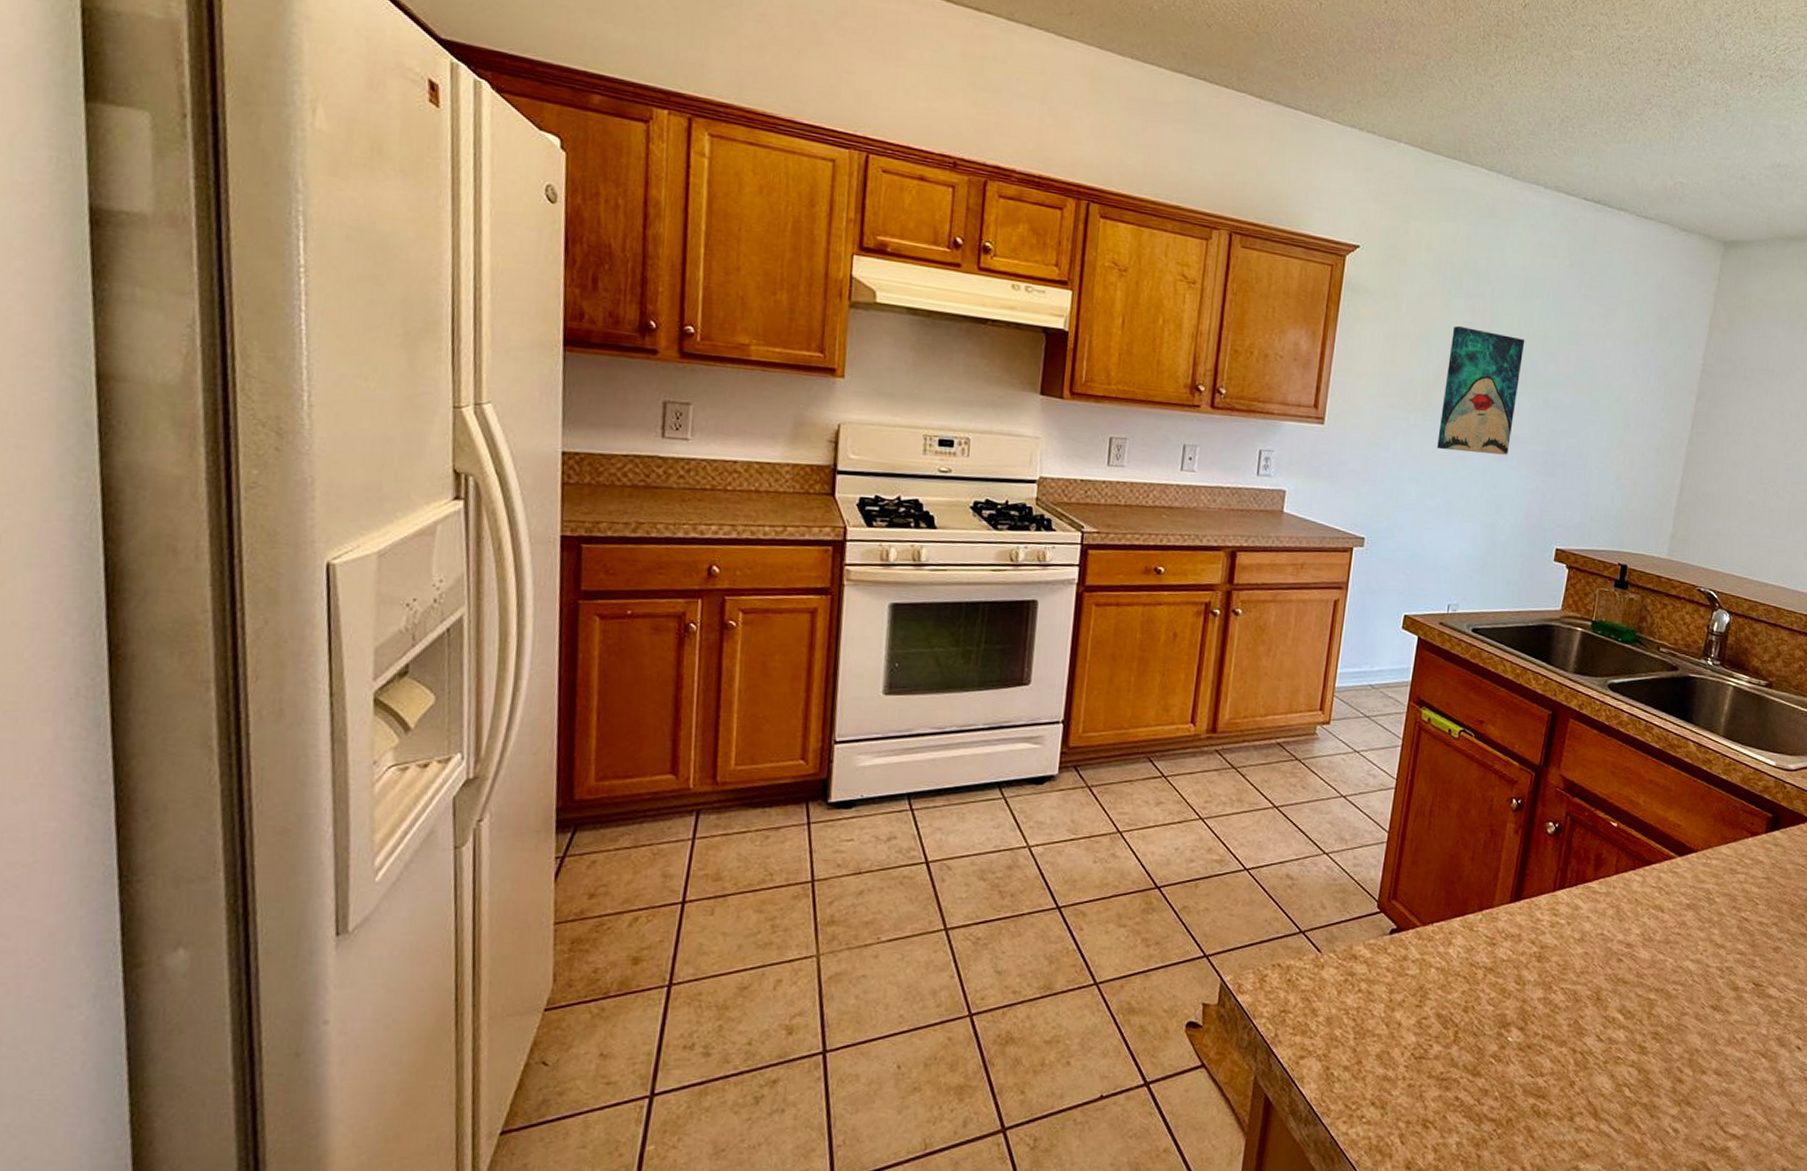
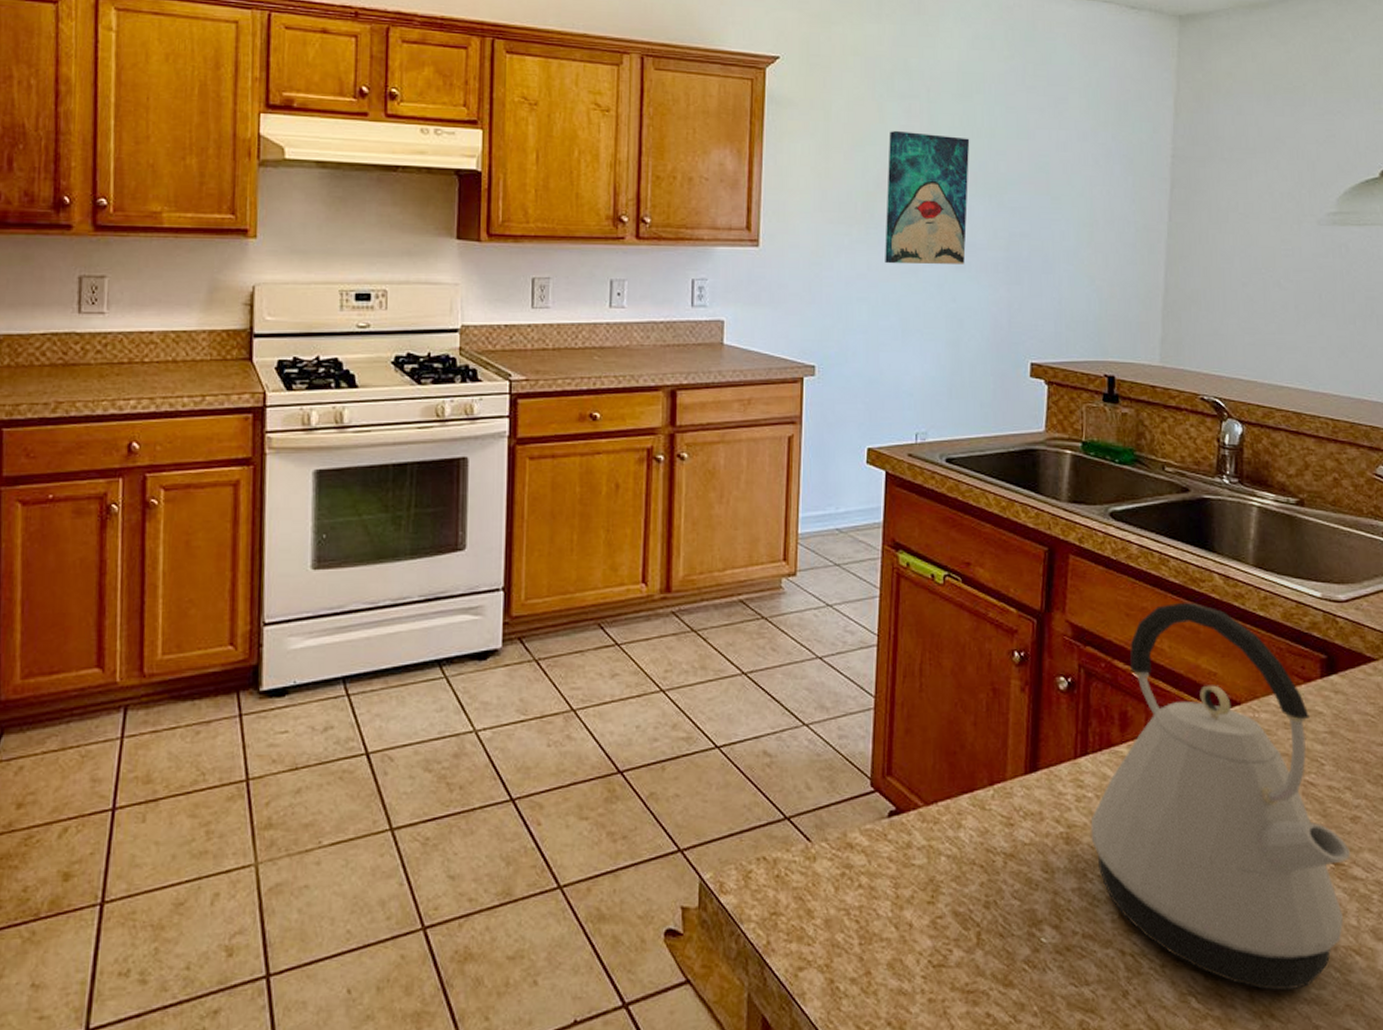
kettle: none [1559,764,1769,1085] -> present [1090,602,1350,991]

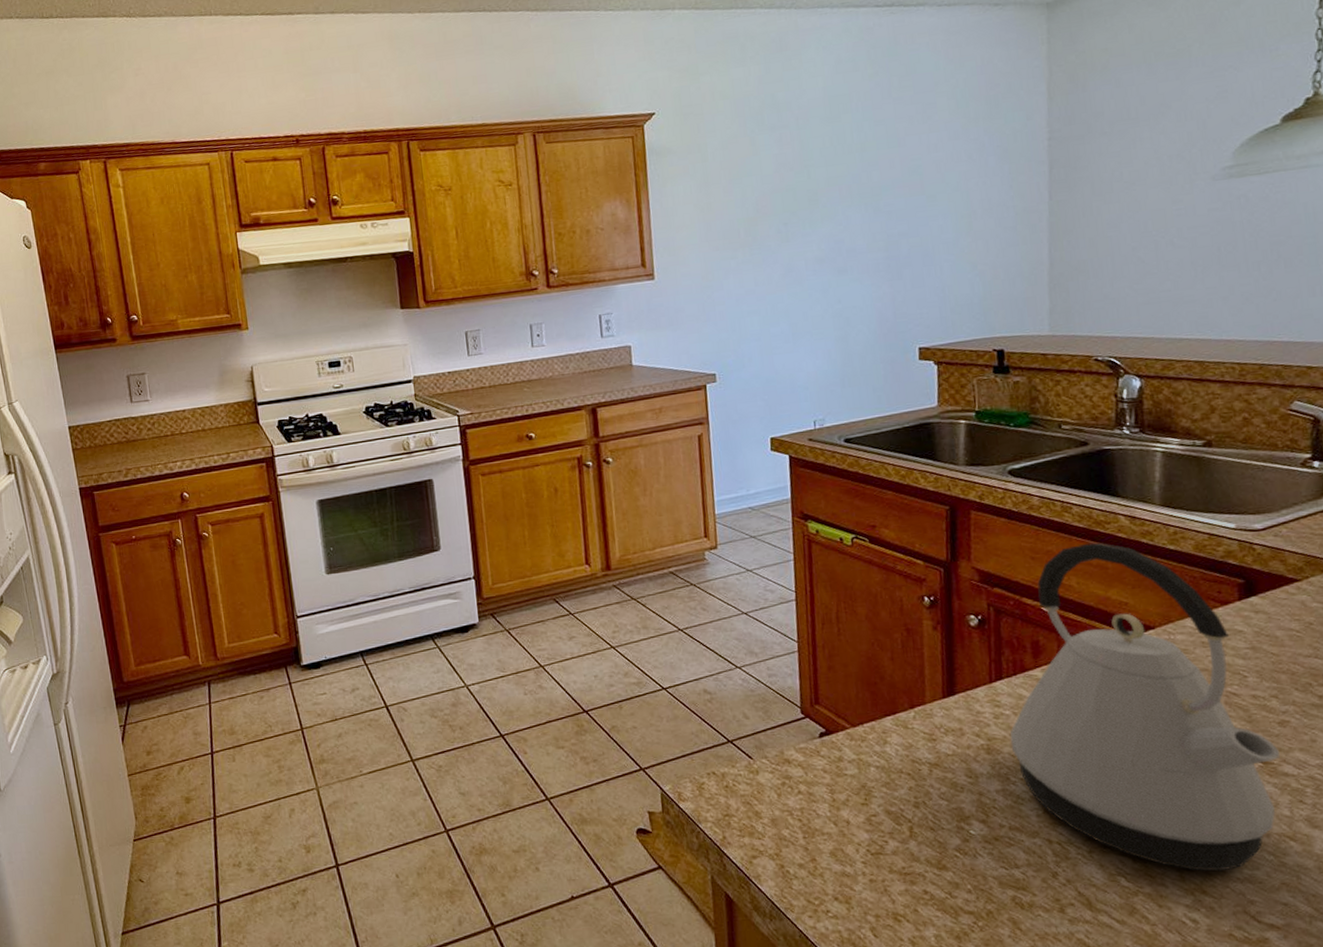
wall art: present [885,131,970,265] -> none [763,155,847,278]

